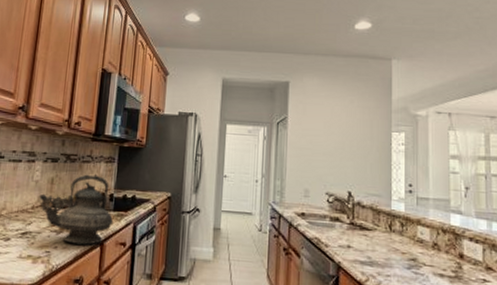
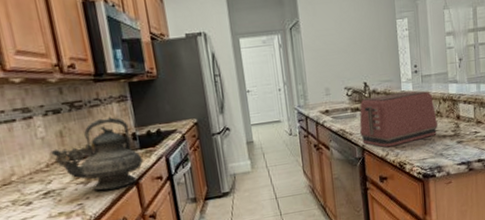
toaster: none [338,209,433,273] -> present [359,90,438,148]

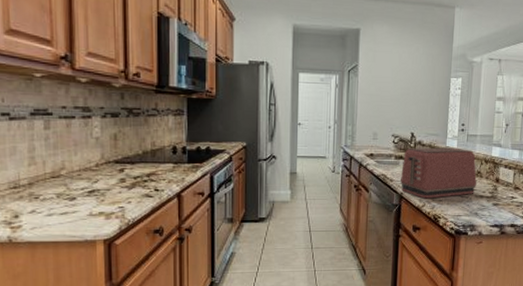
teapot: present [50,117,144,191] -> none [102,128,189,199]

